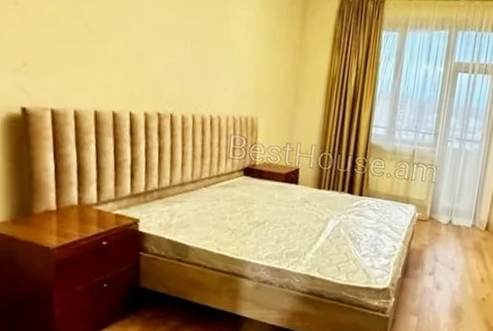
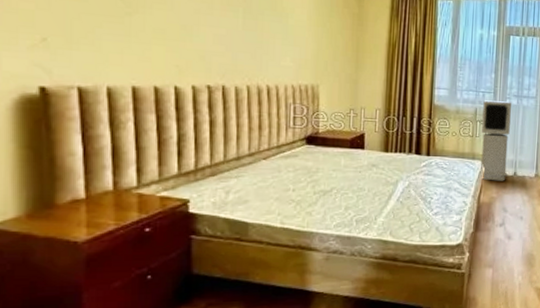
air purifier: none [414,141,453,229] -> present [481,100,511,181]

